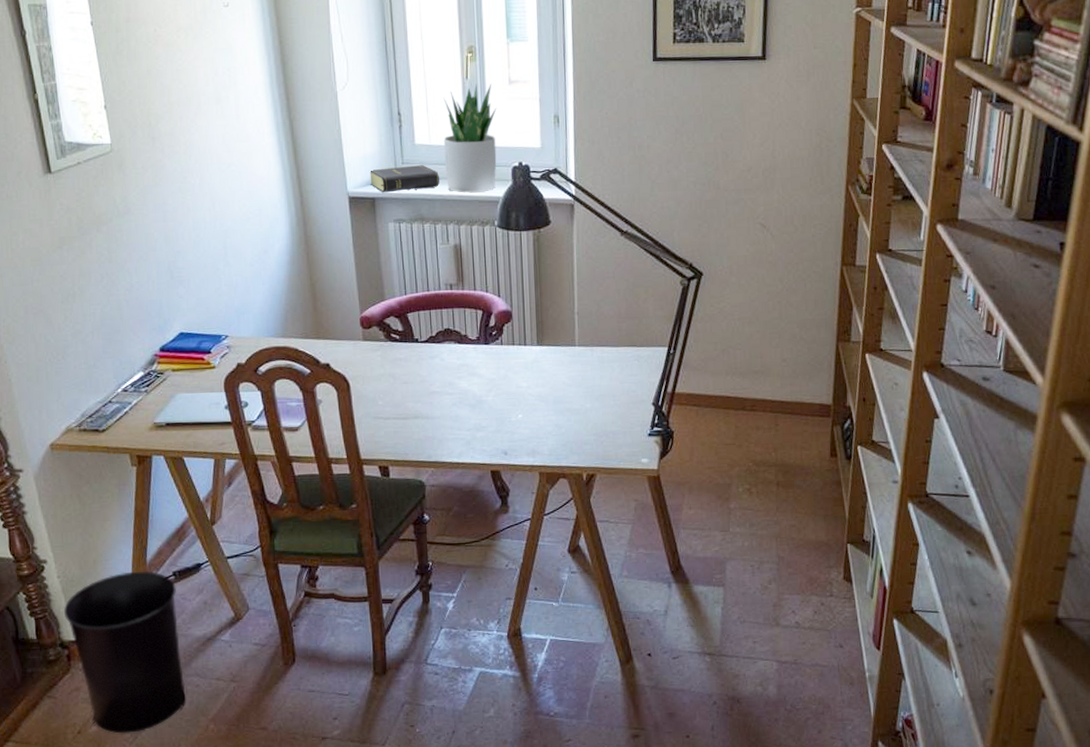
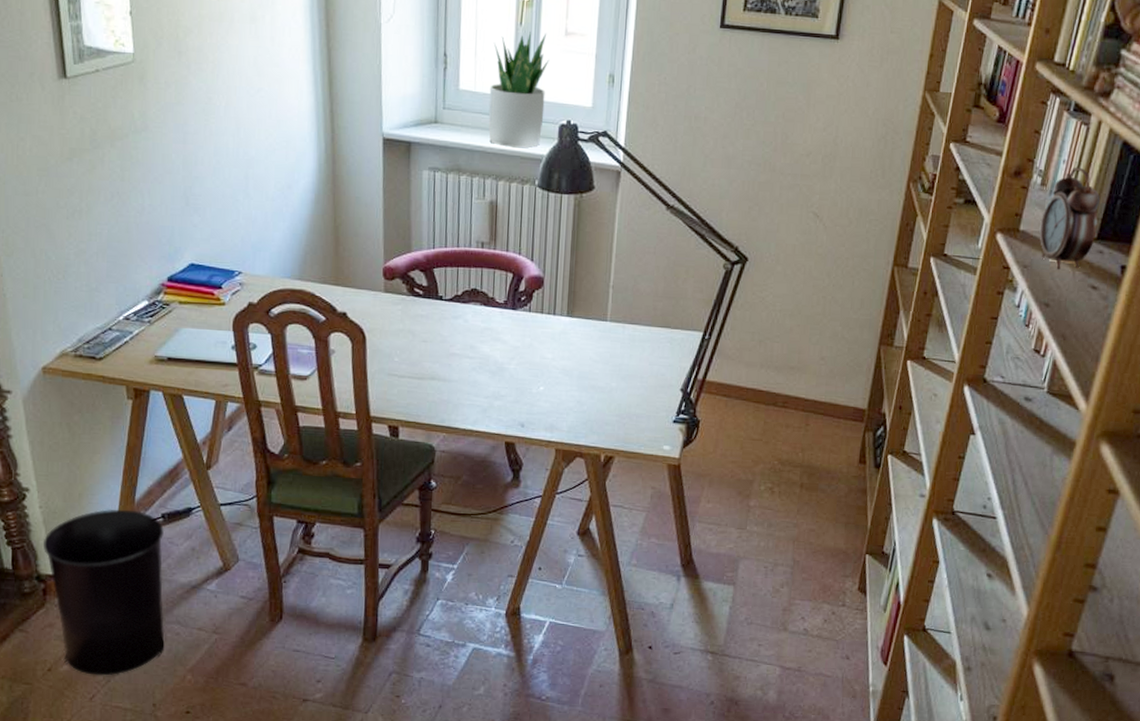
book: present [370,165,442,193] -> none [407,111,484,138]
alarm clock: none [977,154,1032,252] -> present [1039,167,1101,269]

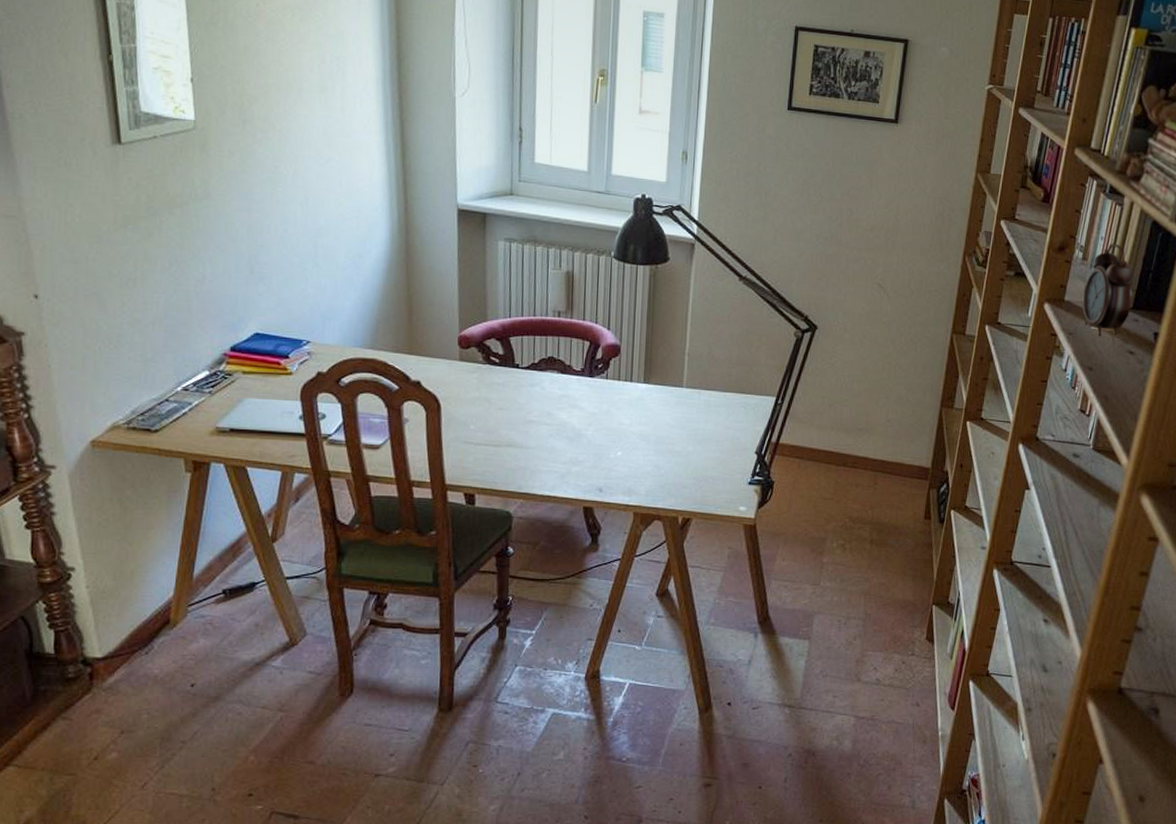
waste bin: present [44,509,165,676] -> none [90,586,226,762]
planter: present [488,32,550,149] -> none [564,109,624,221]

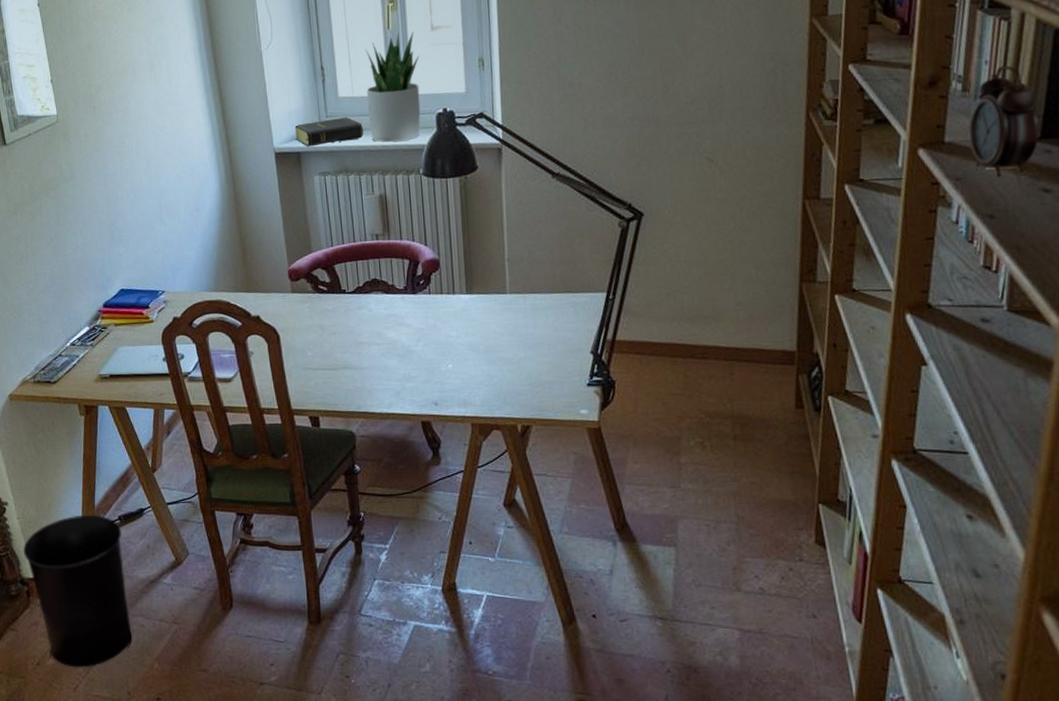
waste bin: none [90,586,226,762] -> present [23,514,132,668]
book: none [482,183,559,210] -> present [295,117,365,147]
planter: none [564,109,624,221] -> present [366,31,421,143]

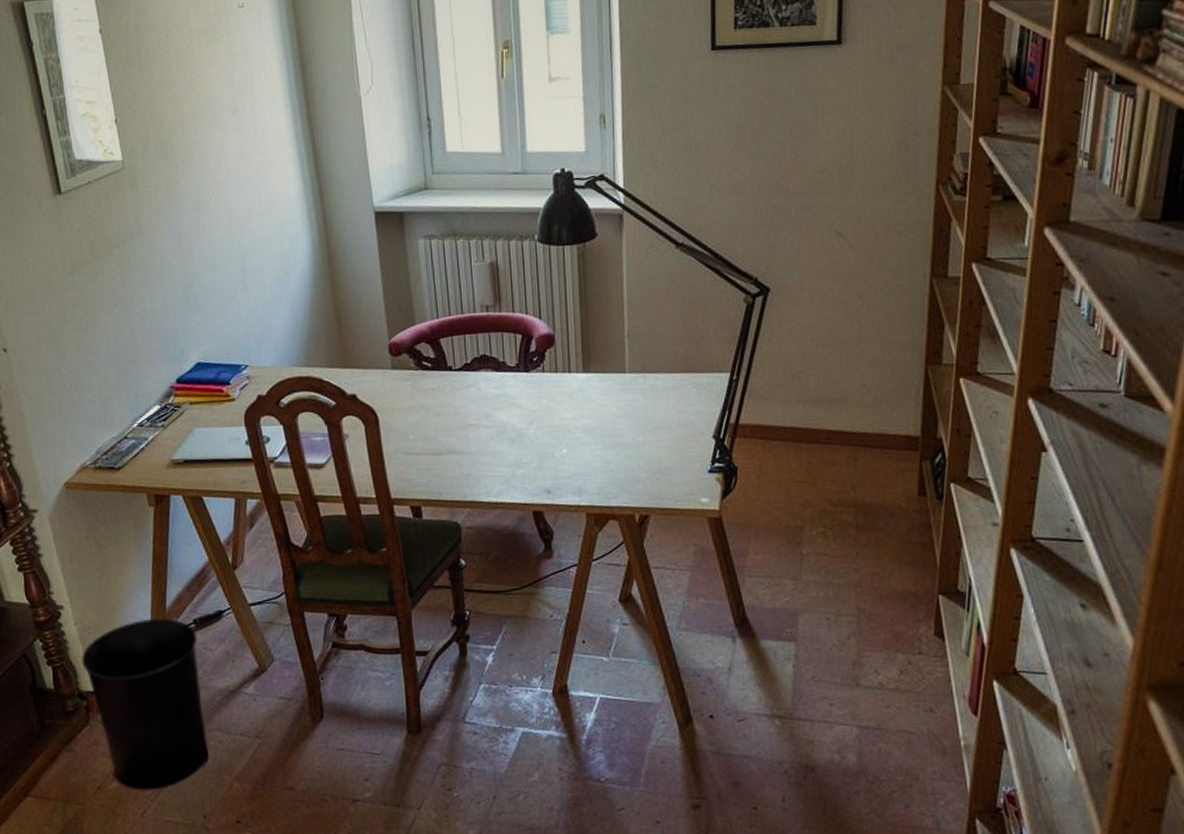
book: present [295,117,365,147] -> none [397,175,476,207]
planter: present [366,31,421,143] -> none [477,82,537,205]
alarm clock: present [968,65,1039,177] -> none [1093,144,1160,259]

